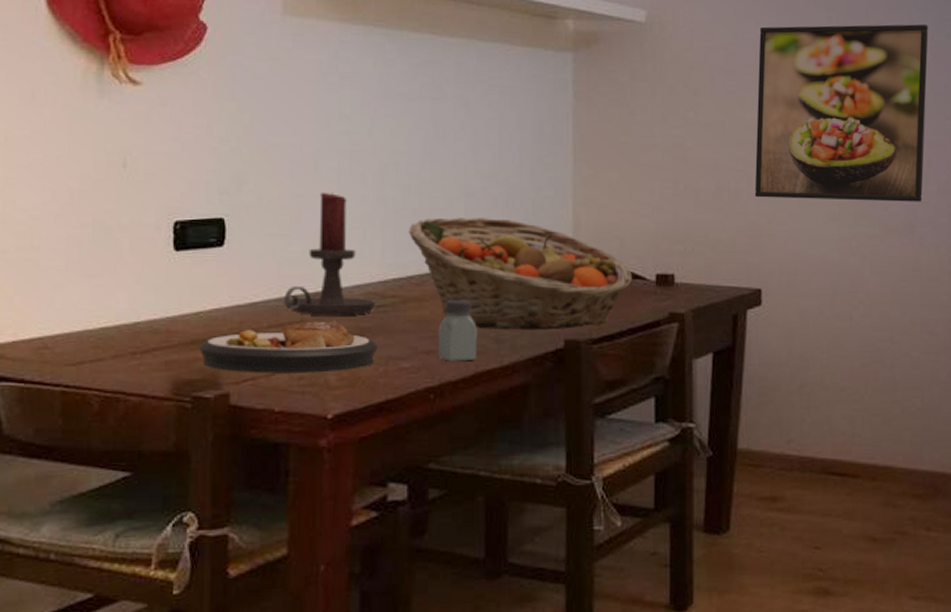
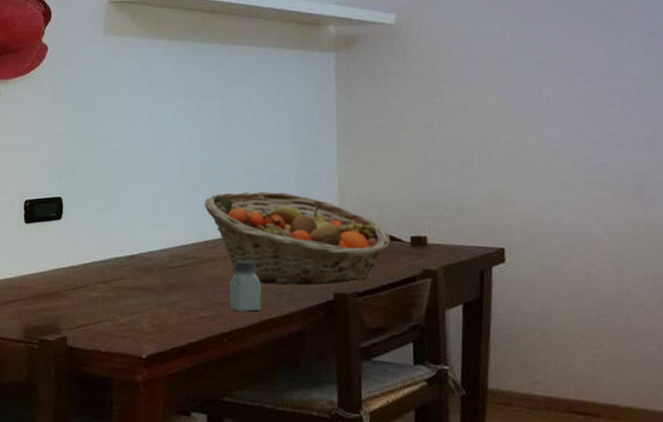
plate: present [199,321,378,374] -> none [44,278,182,321]
candle holder: present [284,192,376,315] -> none [108,174,179,274]
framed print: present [754,24,928,202] -> none [494,11,651,169]

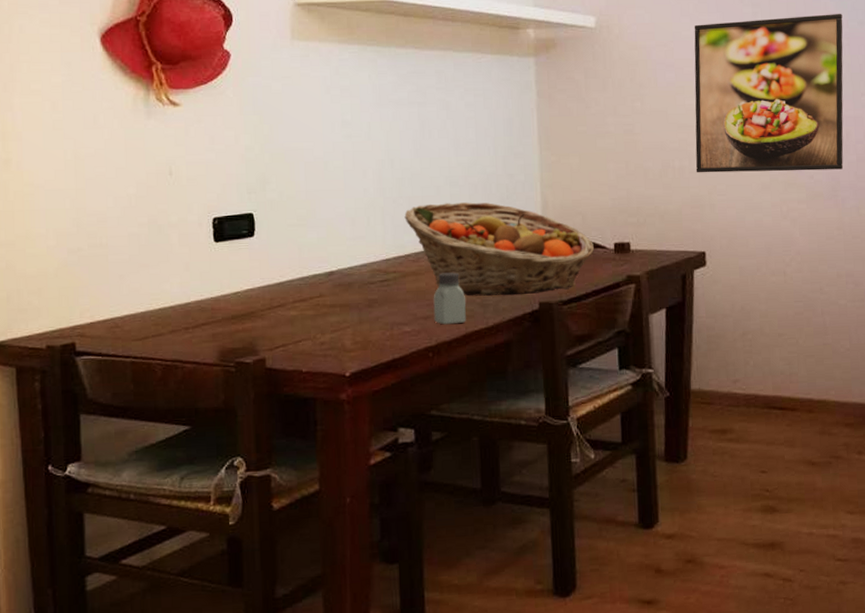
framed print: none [494,11,651,169] -> present [694,13,844,173]

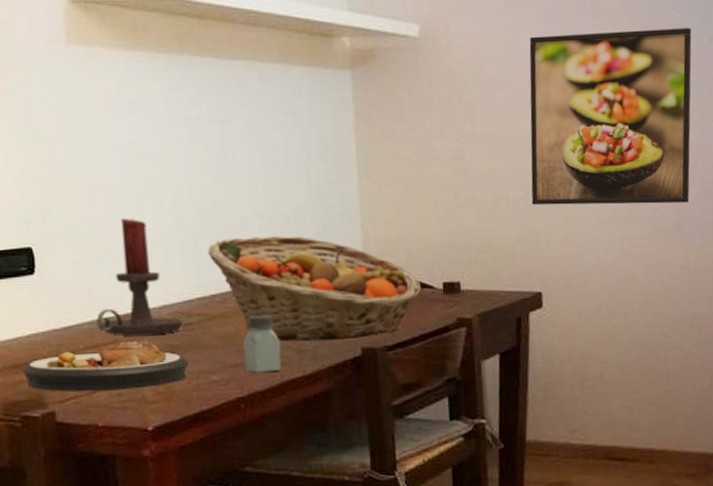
plate: none [239,295,385,341] -> present [22,340,189,392]
candle holder: none [305,187,381,291] -> present [96,217,183,336]

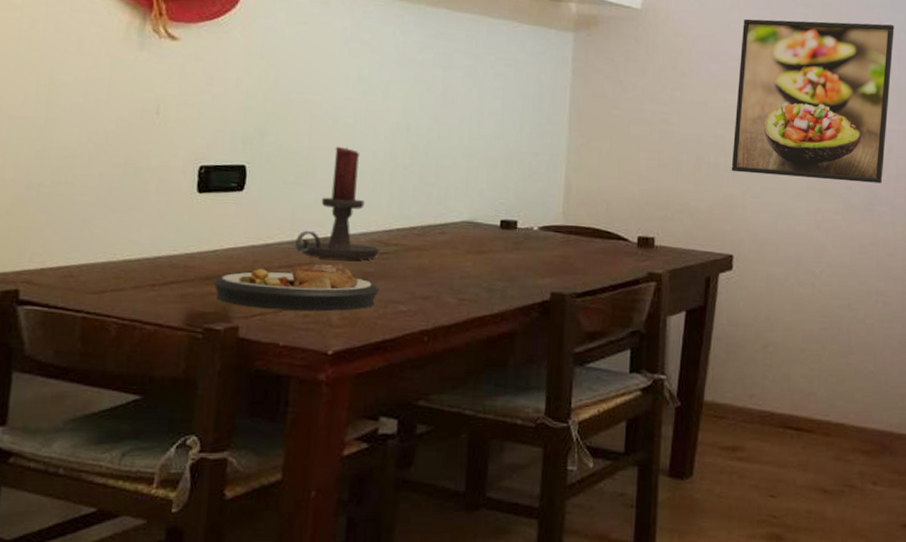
fruit basket: present [207,236,422,342] -> none [414,175,617,283]
saltshaker: present [243,315,281,373] -> none [434,250,471,308]

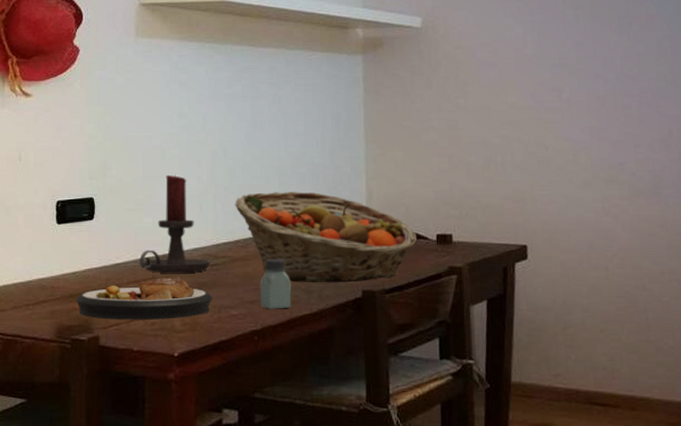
fruit basket: none [414,175,617,283] -> present [235,192,418,283]
saltshaker: none [434,250,471,308] -> present [260,259,291,310]
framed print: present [731,18,894,184] -> none [517,15,666,168]

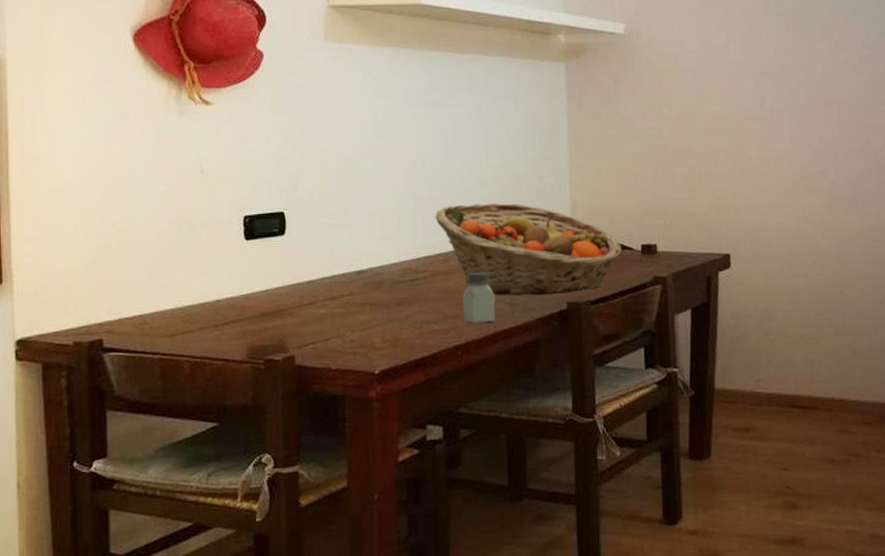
plate: present [76,278,213,320] -> none [269,293,414,339]
candle holder: present [140,174,210,273] -> none [335,187,411,289]

